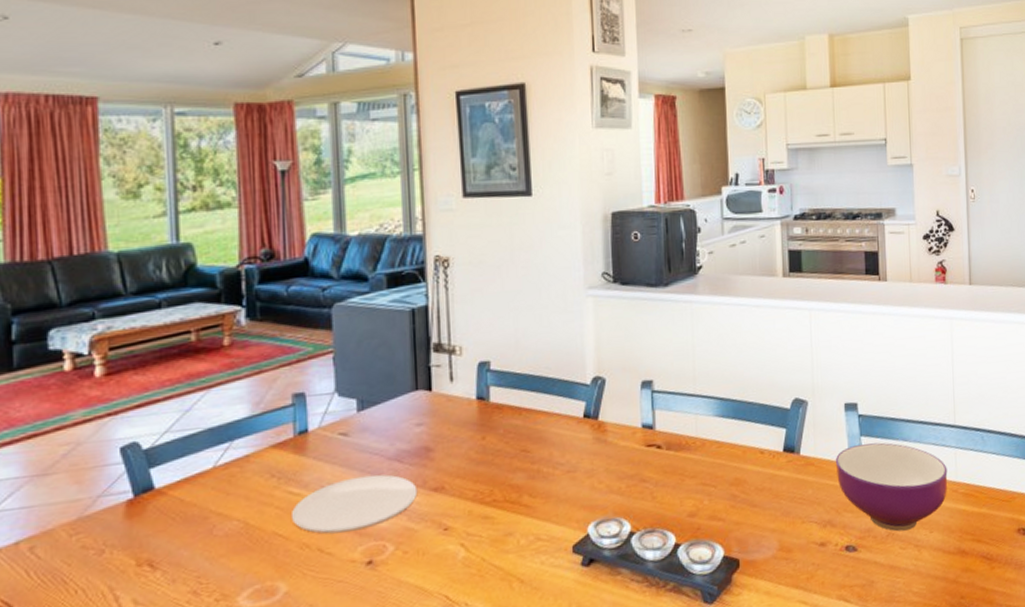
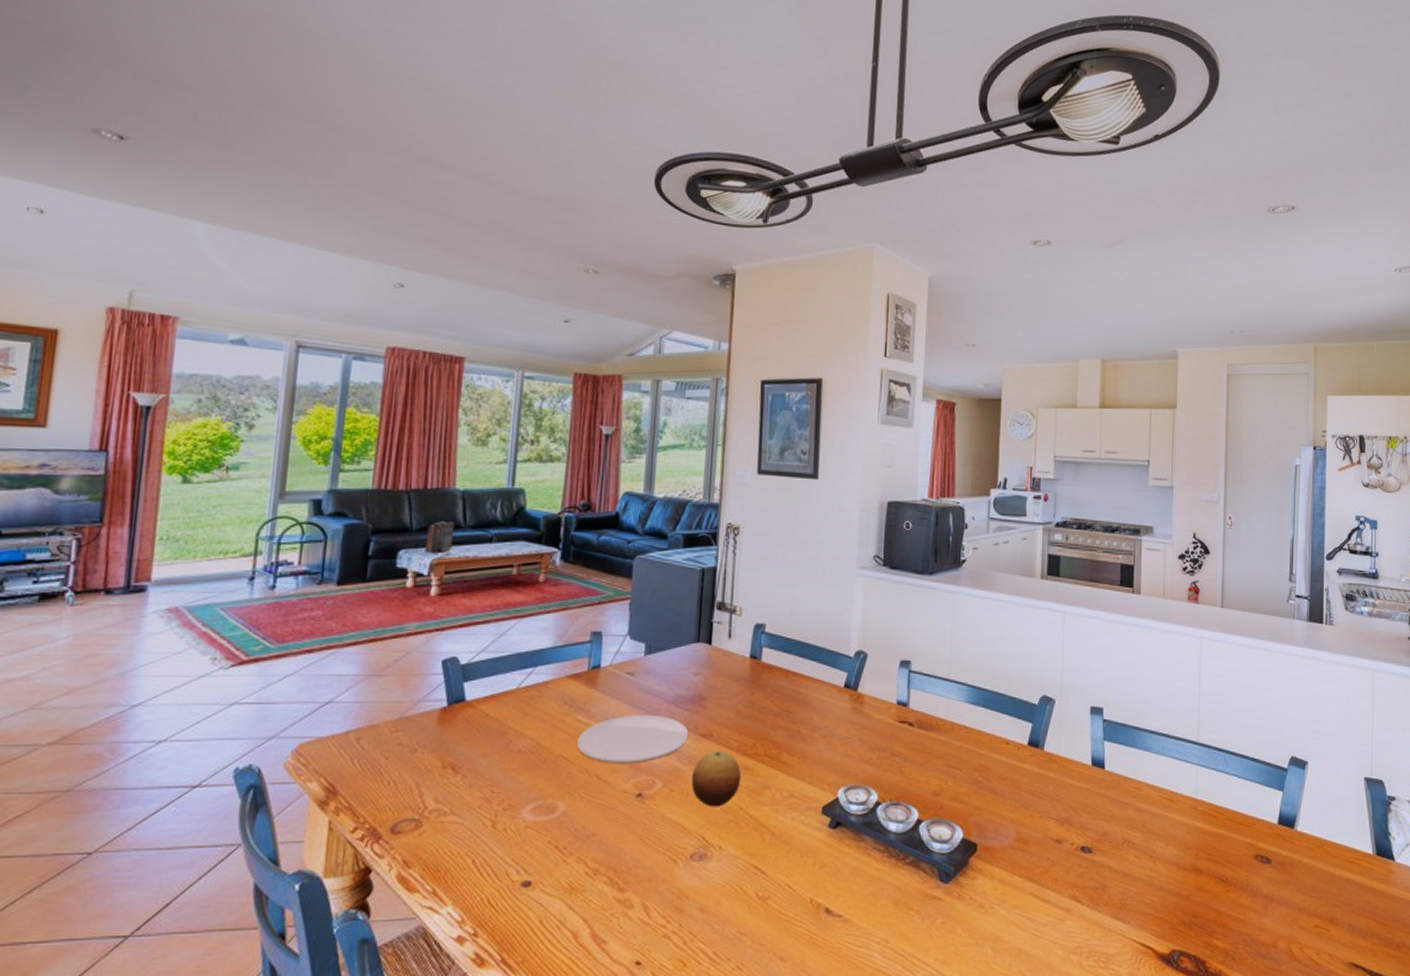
books: none [80,290,114,329] -> present [425,521,455,554]
fruit: none [426,502,482,564] -> present [691,751,742,807]
bowl: present [835,442,948,532] -> none [1077,748,1188,840]

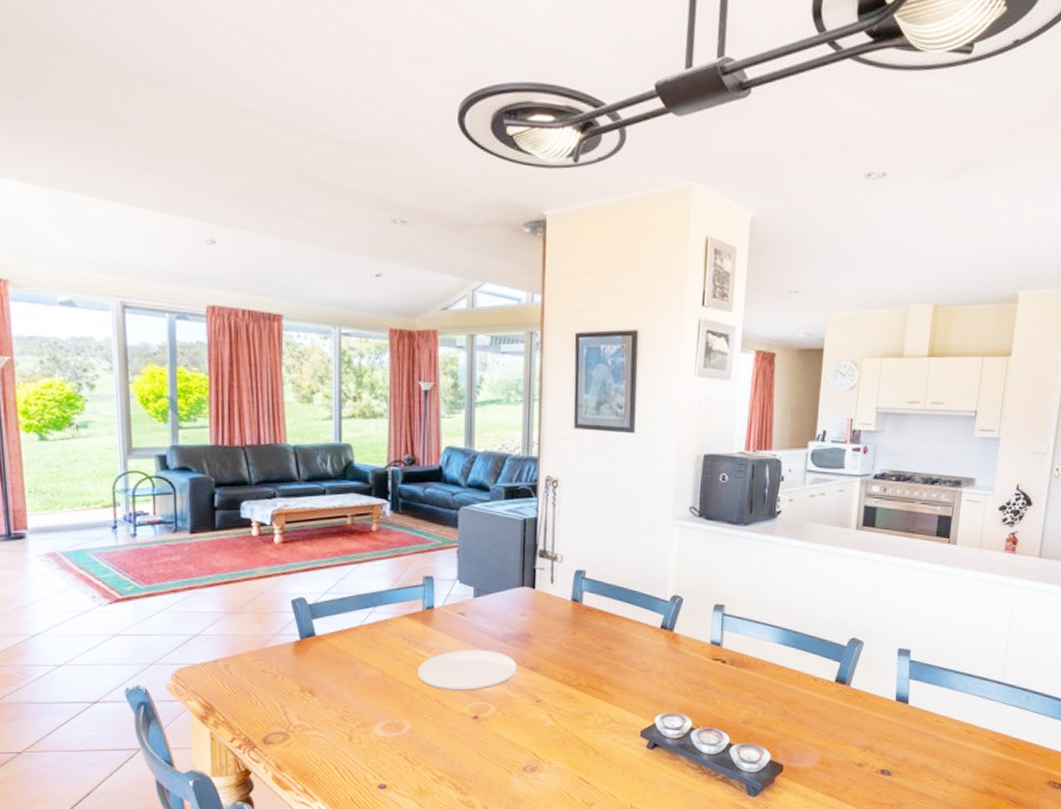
books: present [425,521,455,554] -> none [265,475,290,505]
fruit: present [691,751,742,807] -> none [522,682,567,729]

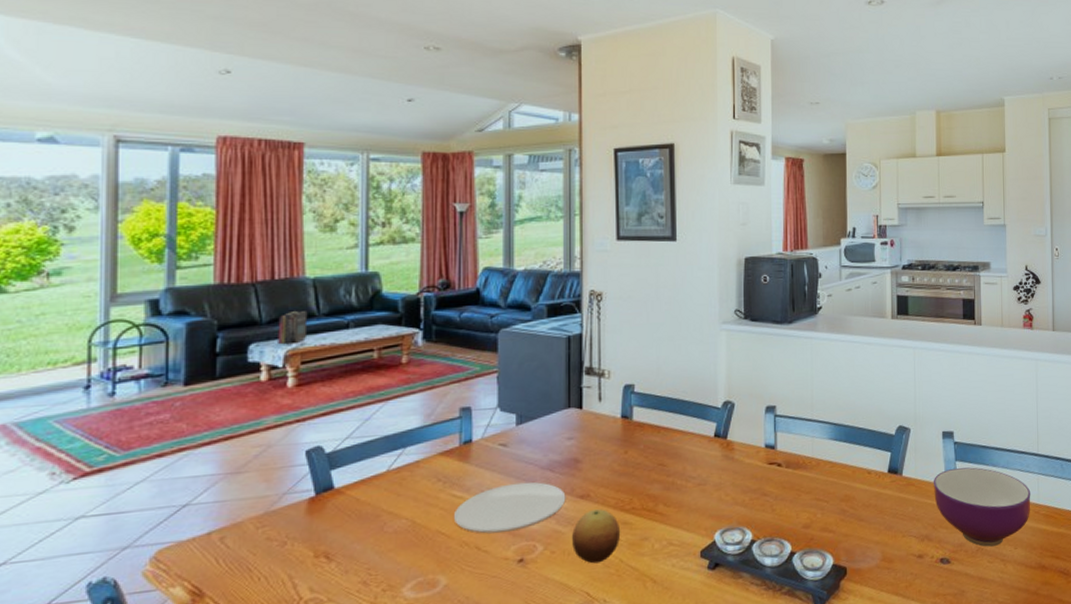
books: none [265,475,290,505] -> present [278,311,308,345]
fruit: none [522,682,567,729] -> present [572,509,621,564]
bowl: none [882,685,989,766] -> present [933,467,1031,547]

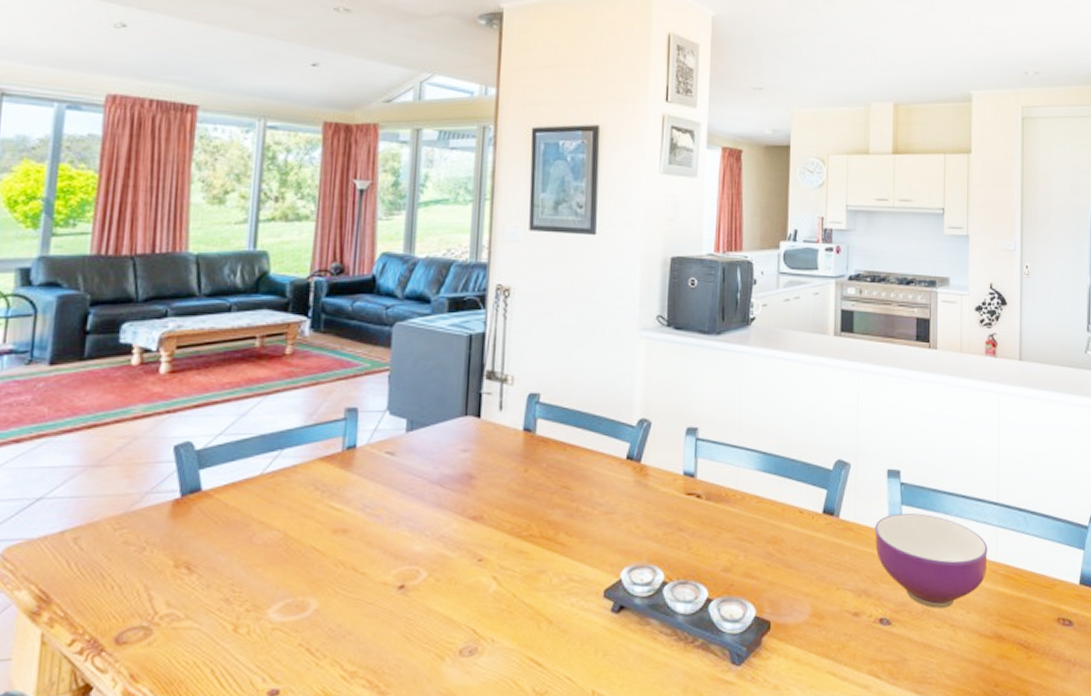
books: present [278,311,308,345] -> none [153,290,188,326]
plate: present [453,481,566,534] -> none [329,497,457,554]
fruit: present [572,509,621,564] -> none [460,534,516,597]

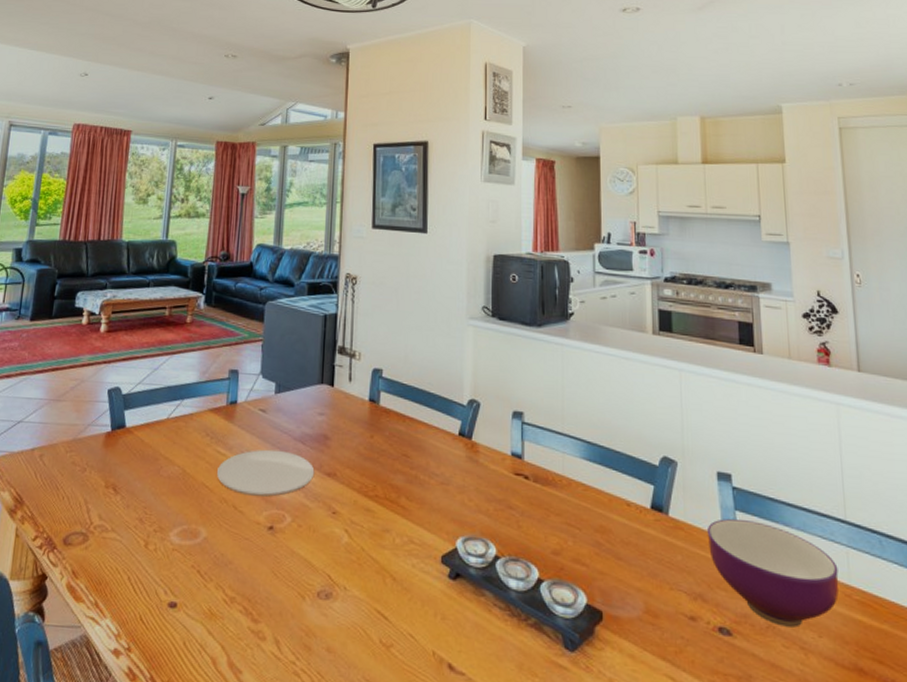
plate: none [329,497,457,554] -> present [216,449,315,497]

